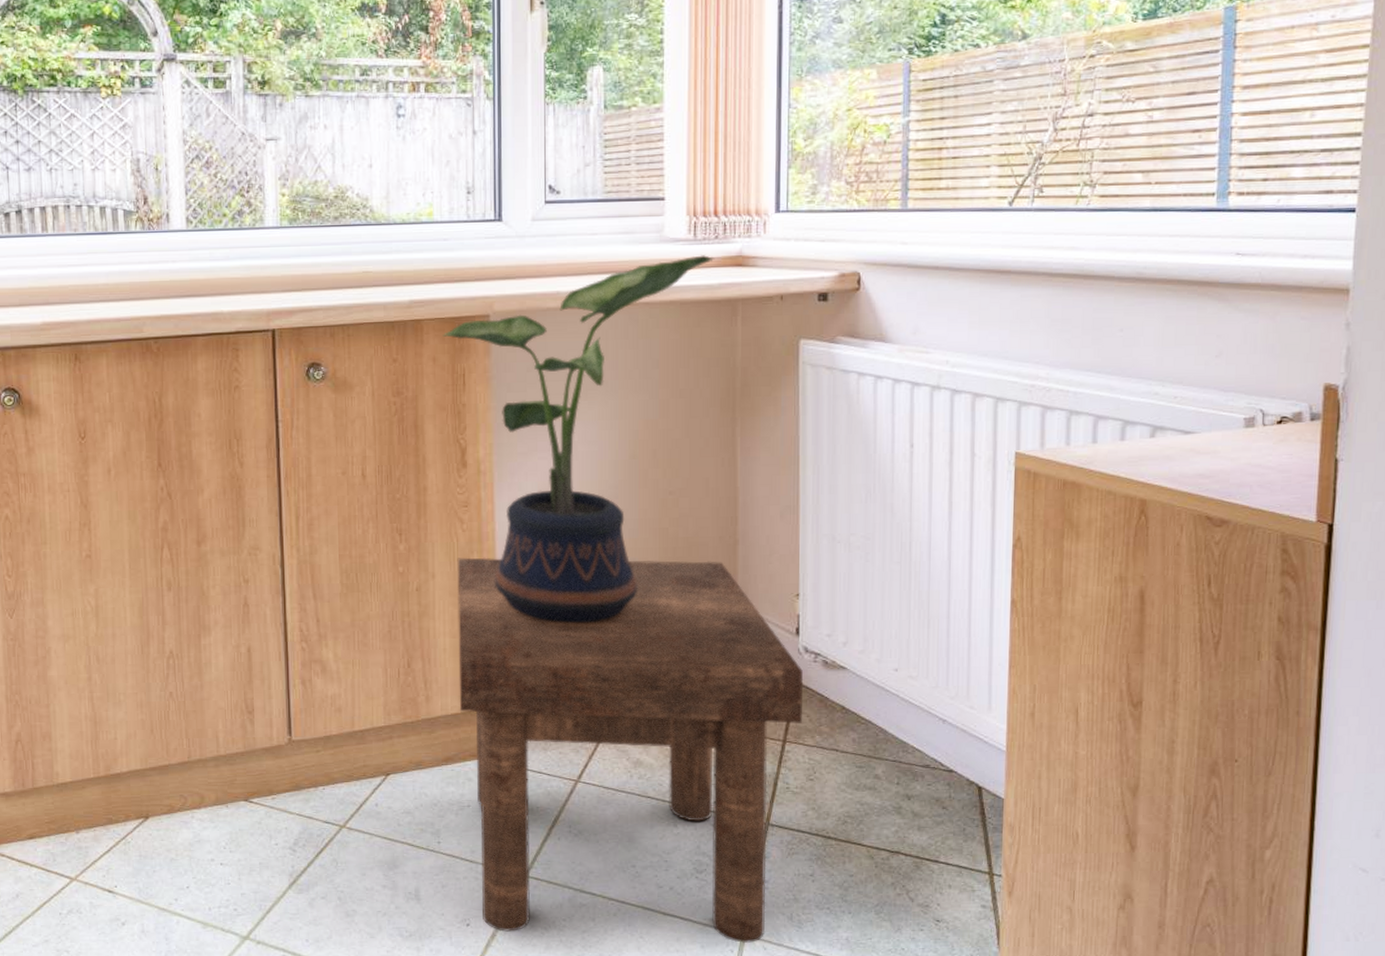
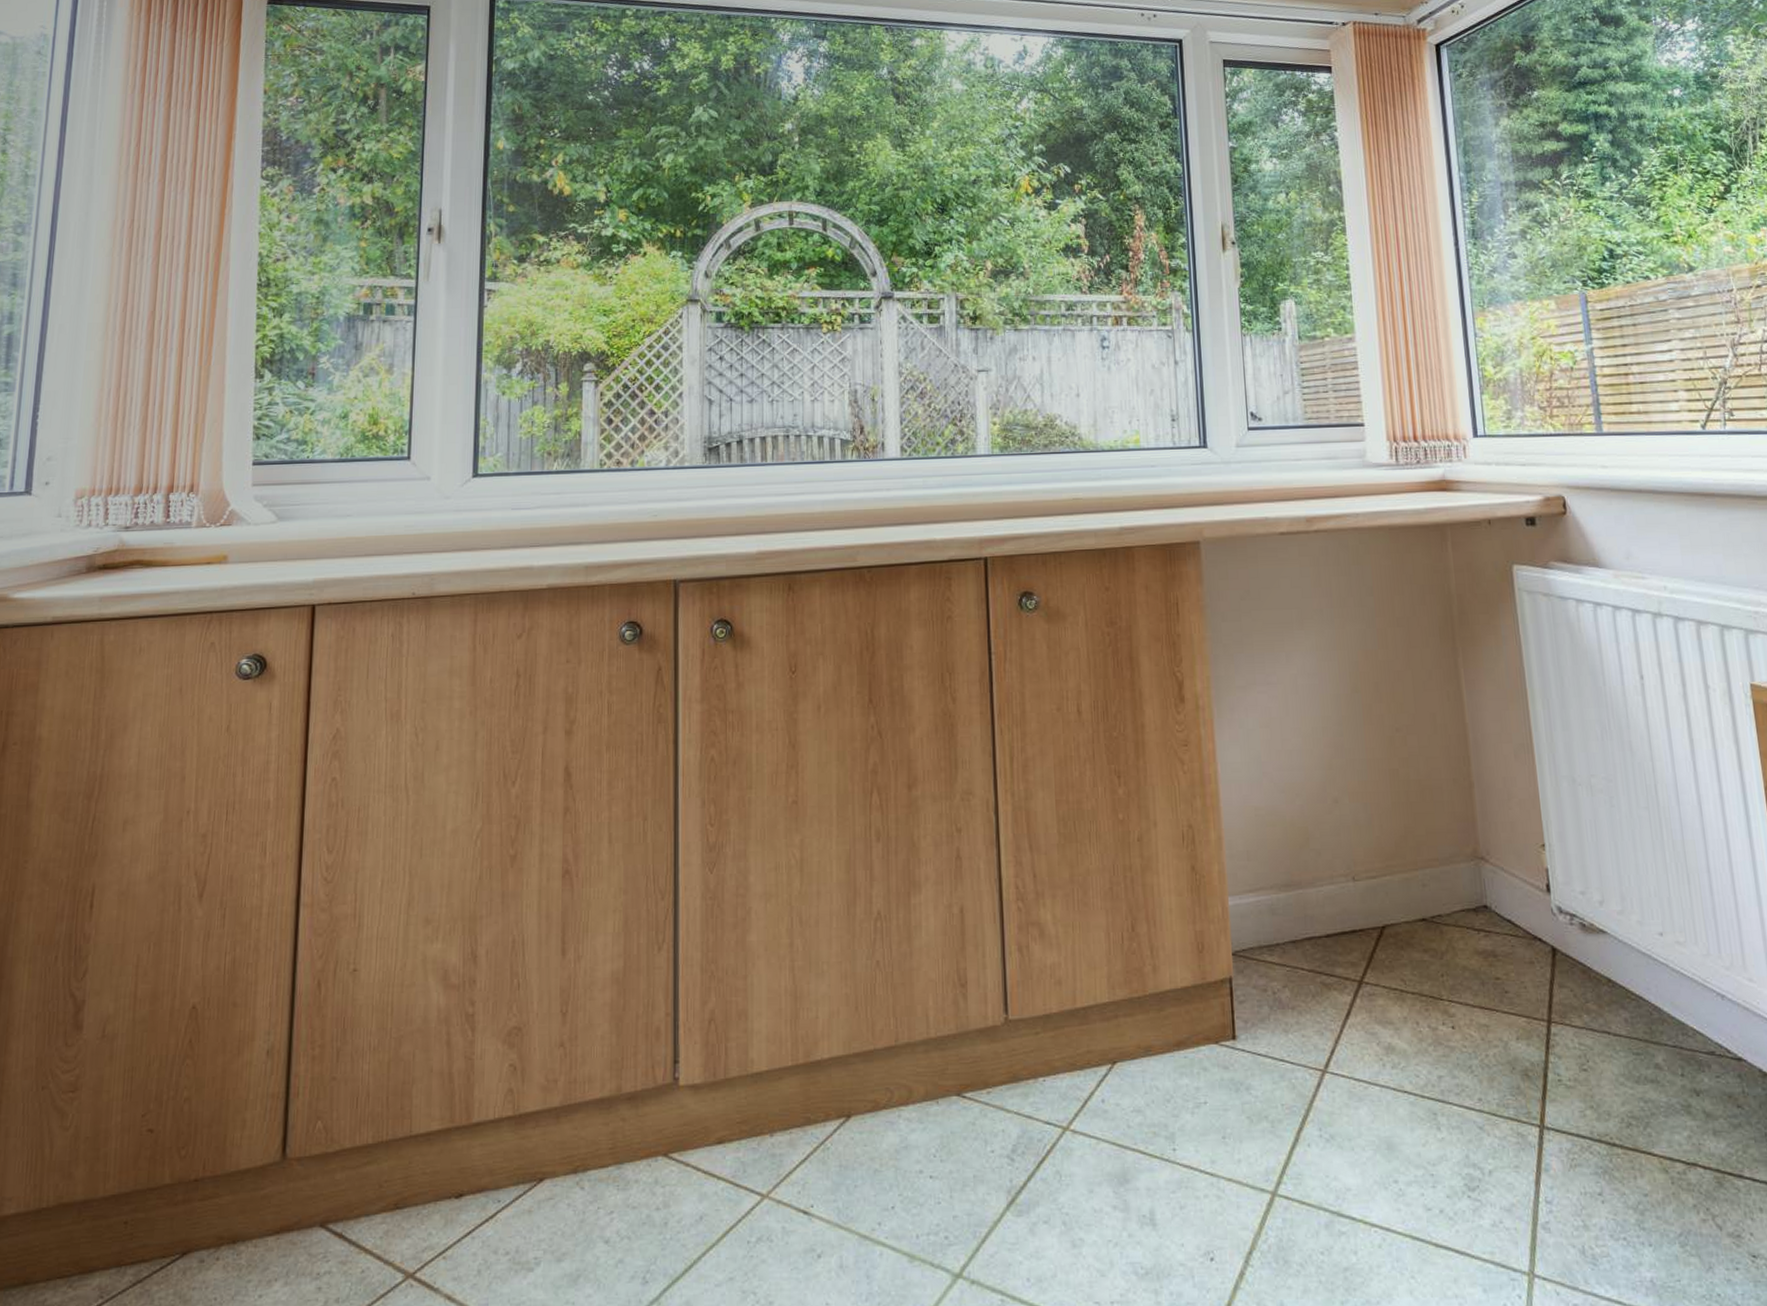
potted plant: present [442,255,715,624] -> none [1154,480,1419,880]
stool: present [457,557,803,944] -> none [1179,802,1566,1287]

